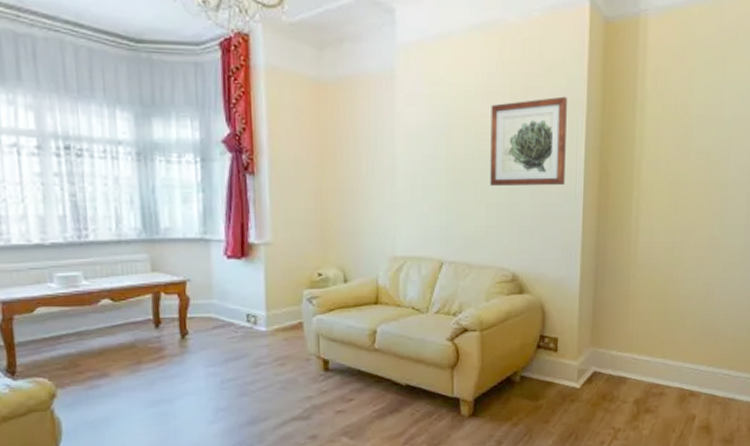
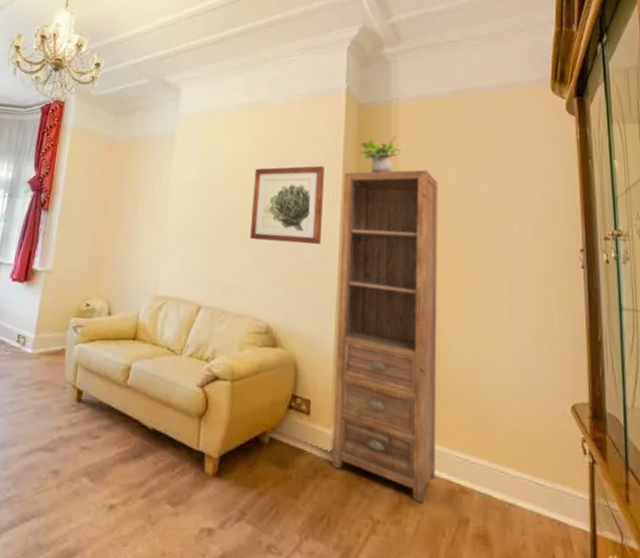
shelf: none [578,93,685,410] -> present [332,169,438,504]
potted plant: none [604,55,650,101] -> present [359,136,403,173]

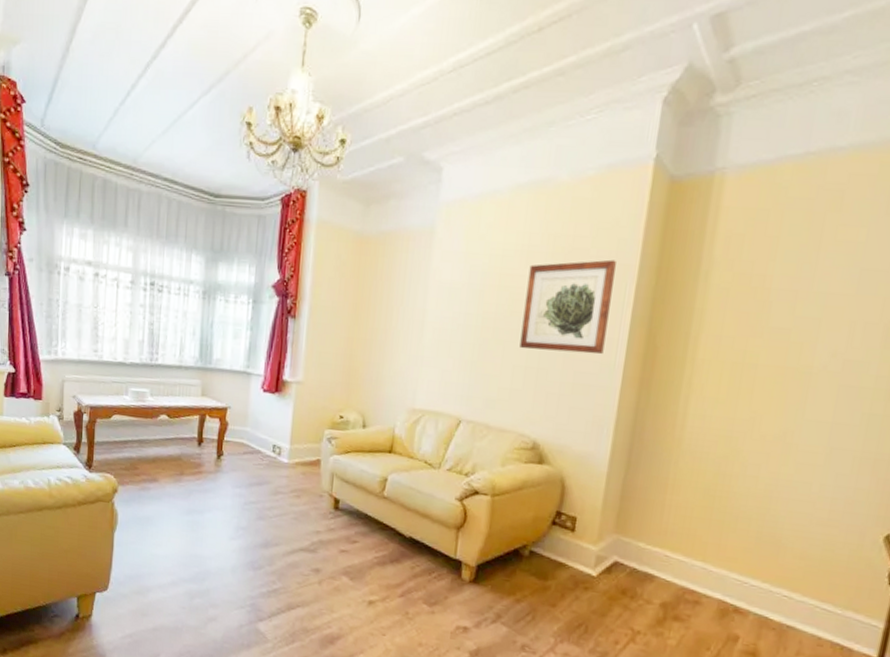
shelf: present [332,169,438,504] -> none [594,261,763,620]
potted plant: present [359,136,403,173] -> none [663,218,722,268]

